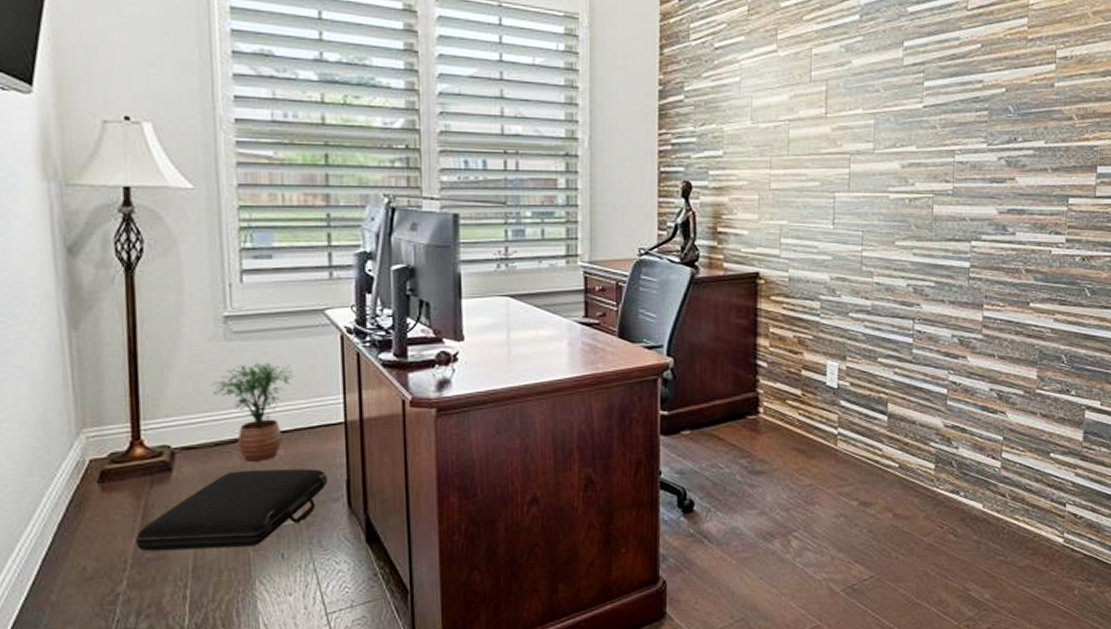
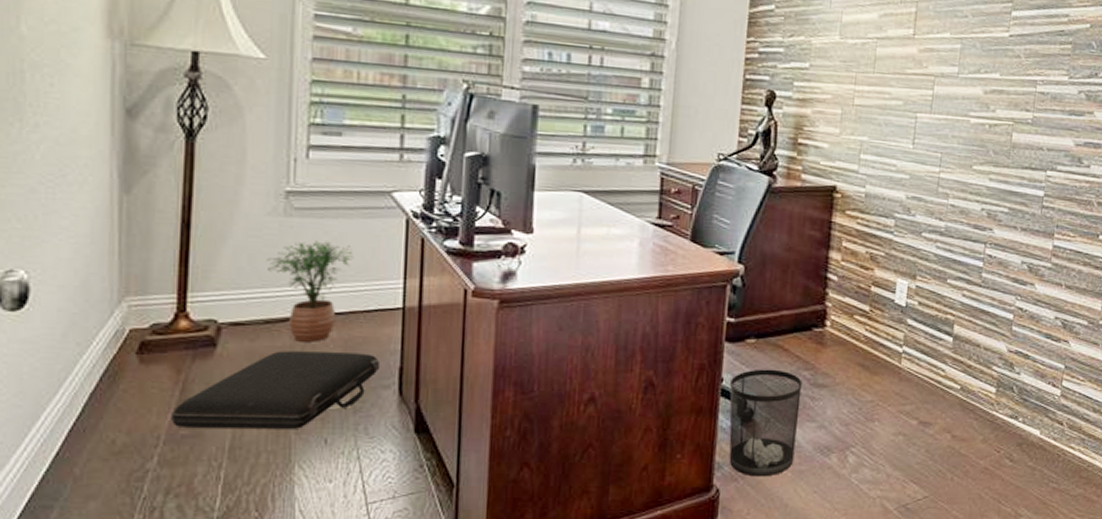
waste bin: none [667,459,740,567] -> present [729,369,802,477]

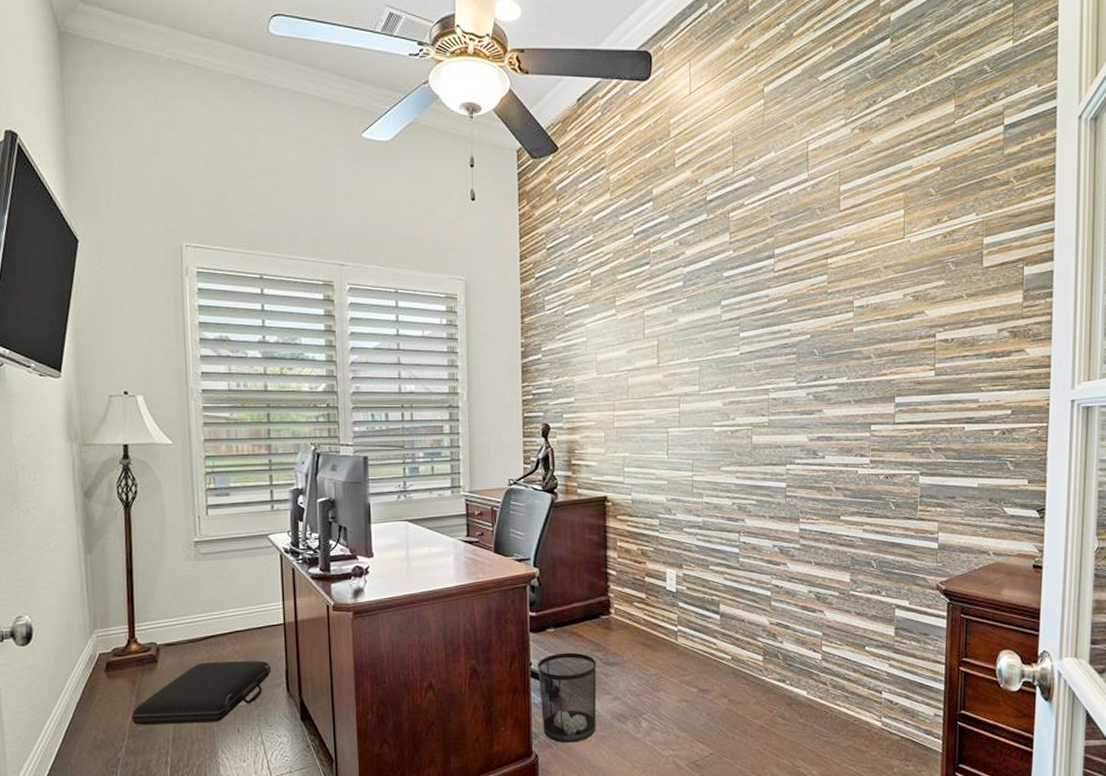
potted plant: present [266,241,353,342] -> none [185,577,245,655]

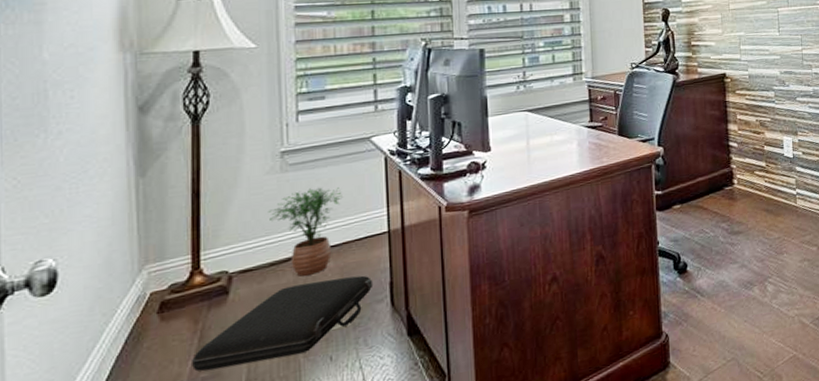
potted plant: none [185,577,245,655] -> present [268,187,343,277]
waste bin: present [537,652,597,743] -> none [664,226,725,319]

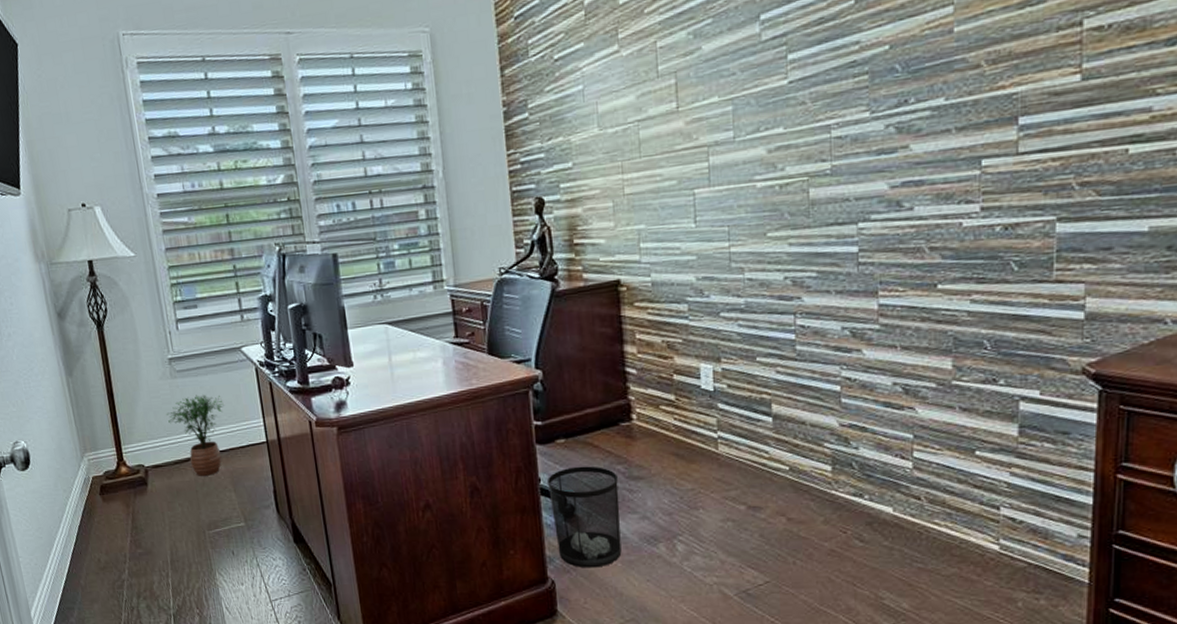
briefcase: present [192,275,374,372] -> none [129,481,260,547]
waste bin: none [664,226,725,319] -> present [546,466,622,568]

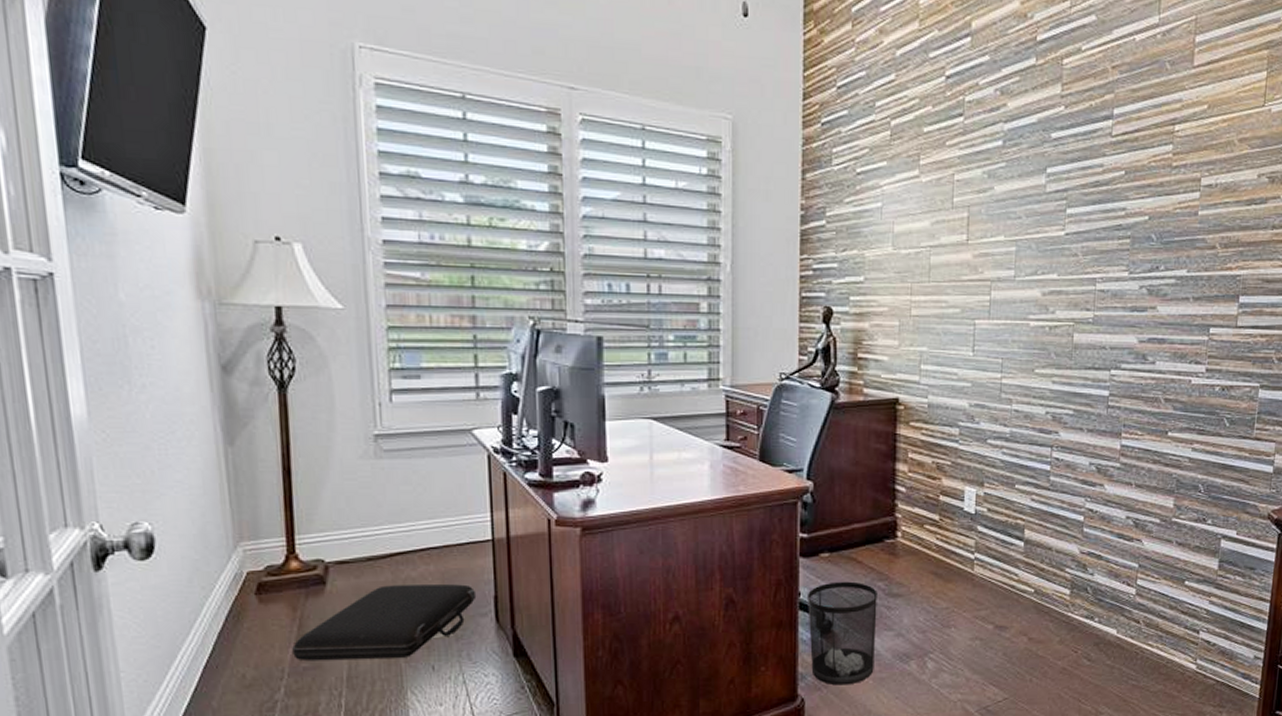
briefcase: none [129,481,260,547] -> present [292,584,477,660]
potted plant: present [166,394,224,476] -> none [362,480,442,576]

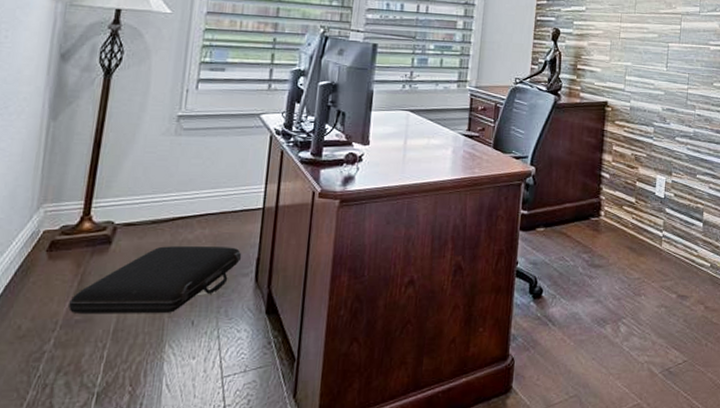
waste bin: present [806,581,877,686] -> none [522,253,582,346]

